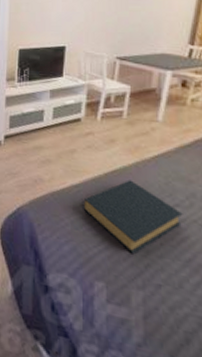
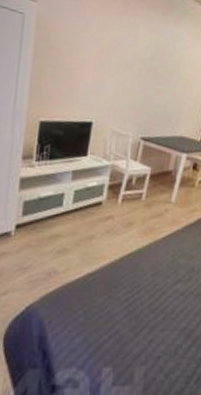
hardback book: present [83,179,183,255] -> none [97,261,183,333]

